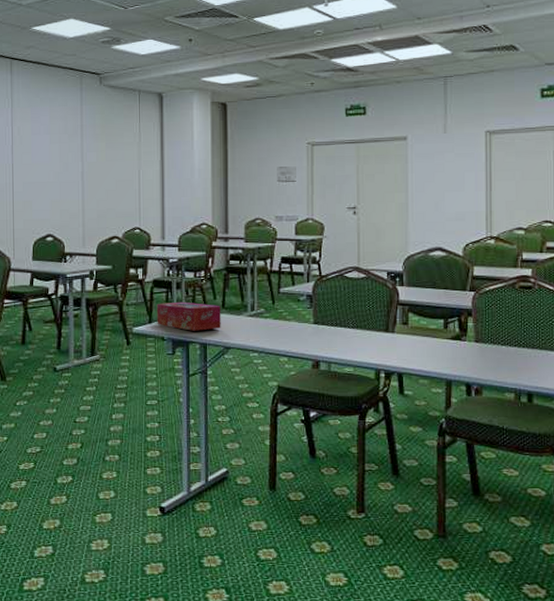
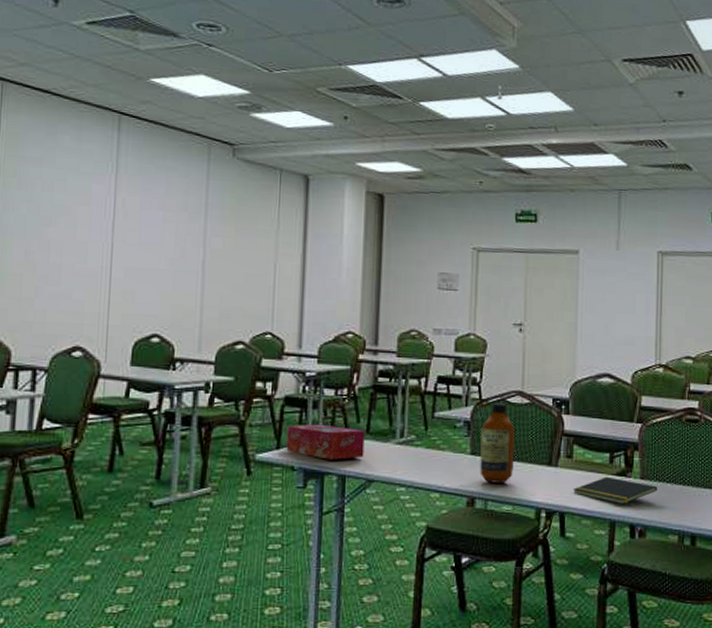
bottle: none [322,278,353,348] -> present [480,403,515,483]
notepad: none [409,340,492,366] -> present [572,476,657,505]

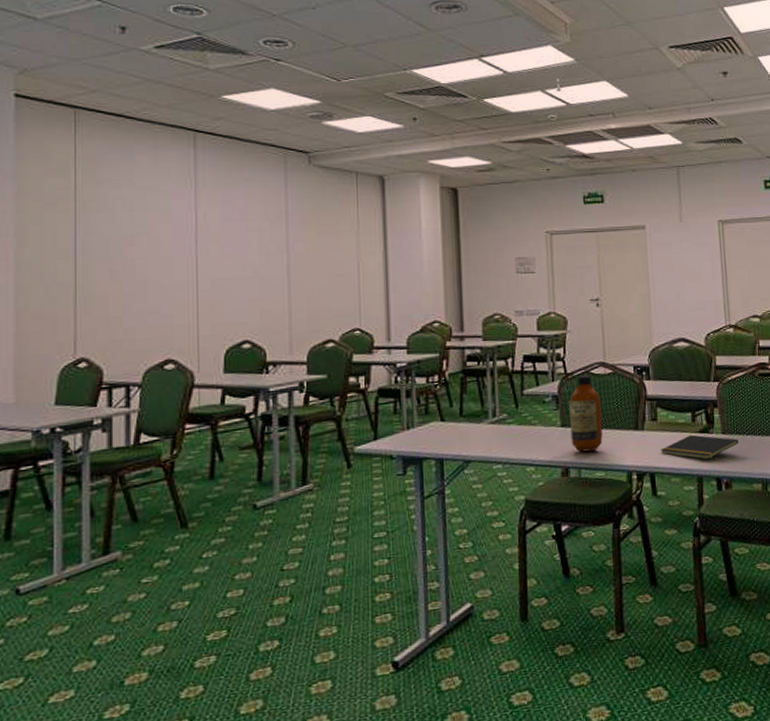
tissue box: present [286,424,365,460] -> none [383,411,459,446]

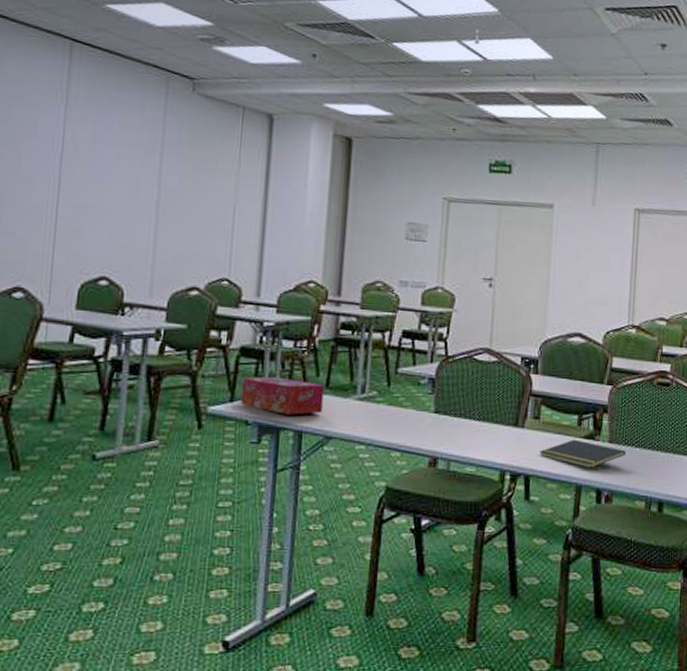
tissue box: none [383,411,459,446] -> present [240,376,324,415]
bottle: present [569,375,603,452] -> none [443,360,481,444]

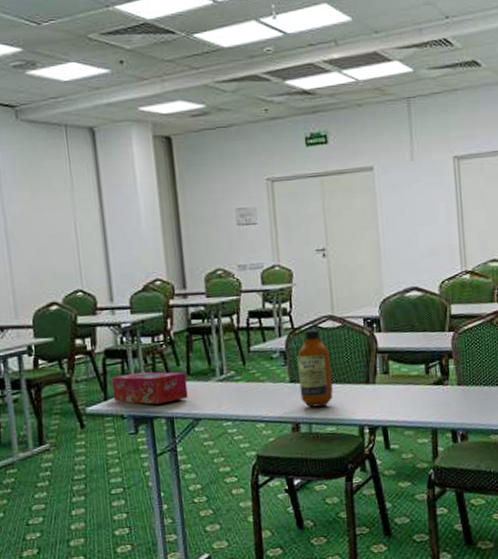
bottle: none [443,360,481,444] -> present [297,329,333,408]
notepad: present [538,439,625,469] -> none [392,387,475,413]

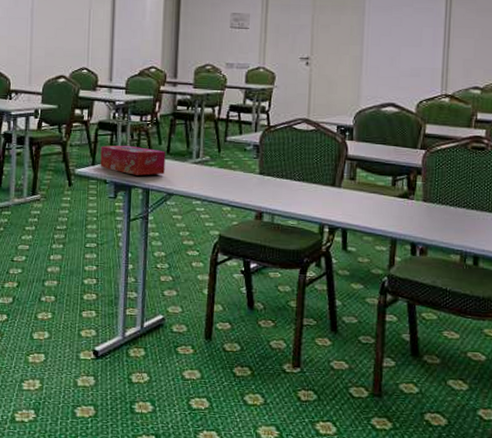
bottle: present [297,329,333,408] -> none [267,129,300,201]

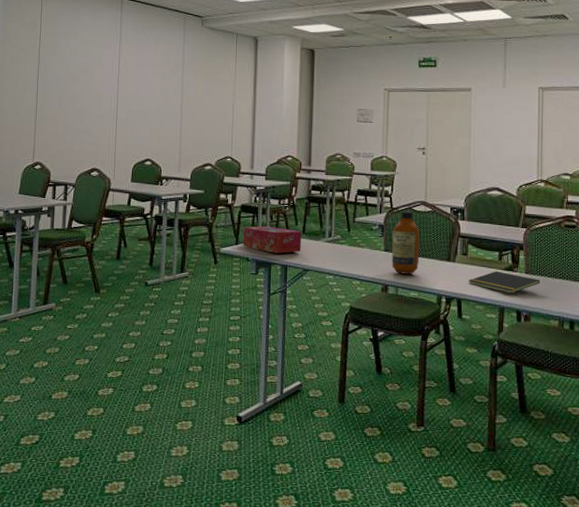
bottle: none [267,129,300,201] -> present [392,211,420,274]
notepad: none [355,198,440,225] -> present [468,271,540,294]

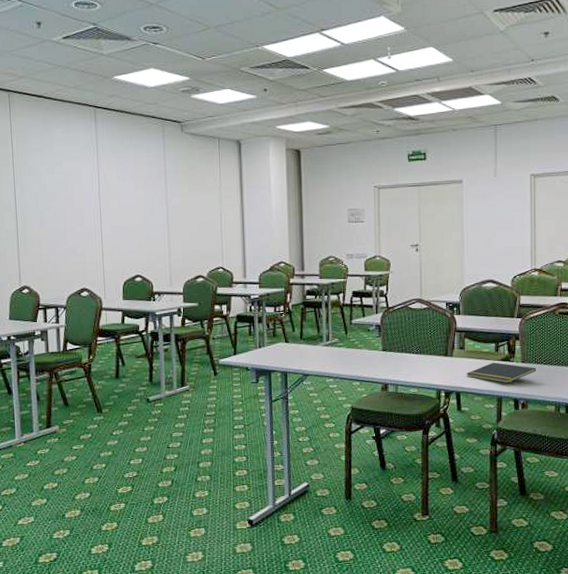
tissue box: present [243,226,302,254] -> none [241,334,300,361]
bottle: present [392,211,420,274] -> none [389,309,417,372]

